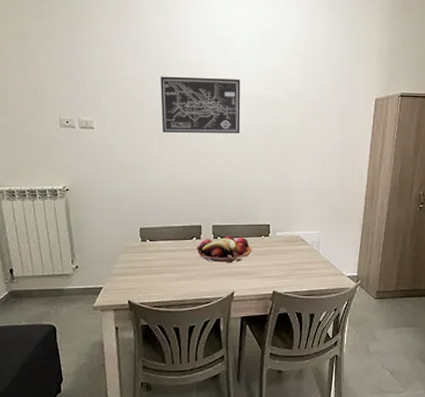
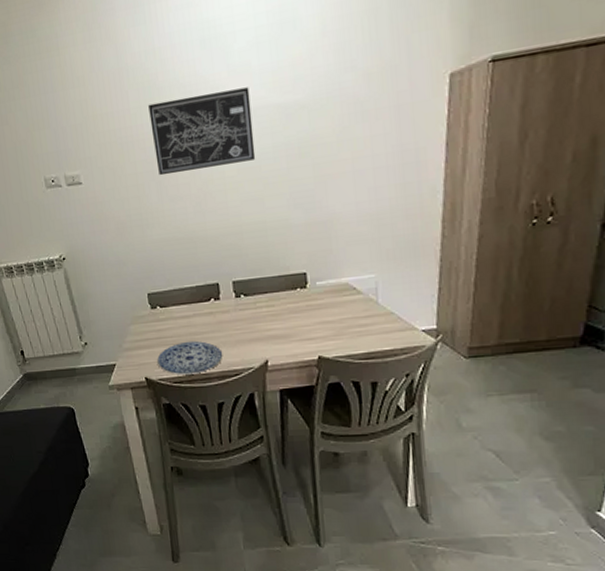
plate: none [140,271,198,300] -> present [156,340,223,375]
fruit basket: present [196,235,252,264] -> none [215,291,286,327]

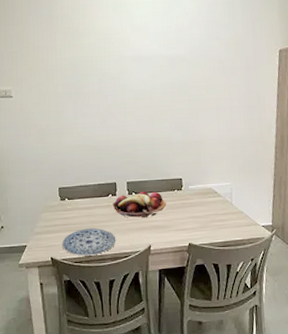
wall art: present [148,87,256,176] -> none [71,41,149,97]
fruit basket: none [215,291,286,327] -> present [112,191,166,218]

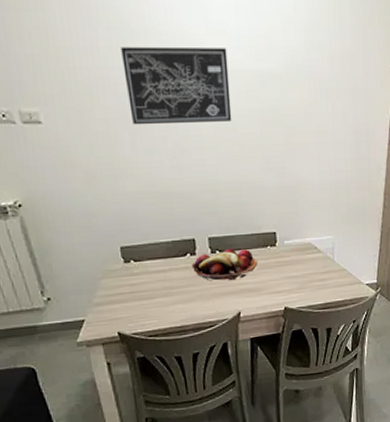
plate: present [61,228,116,256] -> none [130,294,199,329]
wall art: none [71,41,149,97] -> present [121,46,232,125]

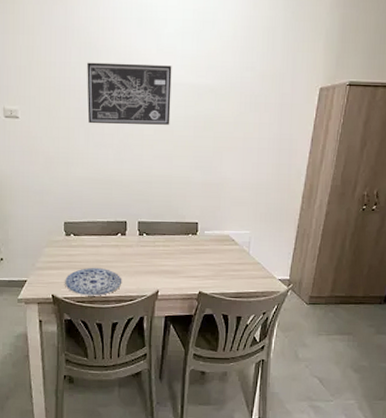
plate: none [130,294,199,329] -> present [64,267,122,296]
fruit basket: present [191,248,257,281] -> none [121,232,179,262]

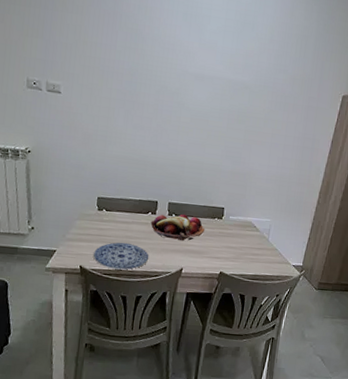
wall art: present [87,62,172,125] -> none [129,47,212,115]
fruit basket: none [121,232,179,262] -> present [150,214,205,241]

